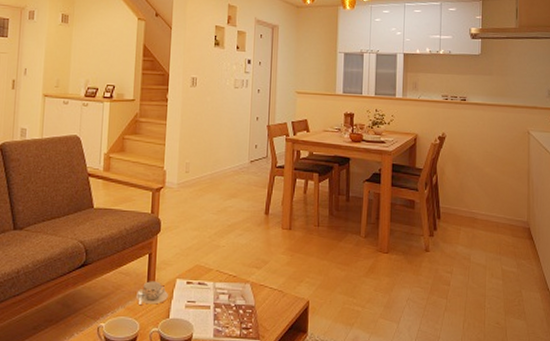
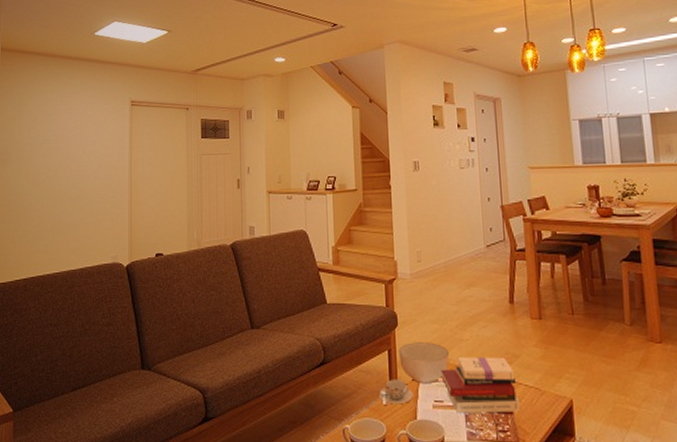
bowl: none [158,247,206,286] -> present [398,342,450,384]
books: none [196,262,264,314] -> present [440,357,520,415]

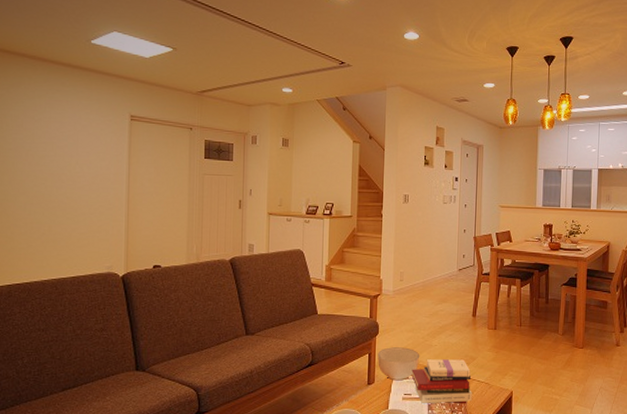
teacup: present [378,379,413,405] -> none [357,377,387,398]

